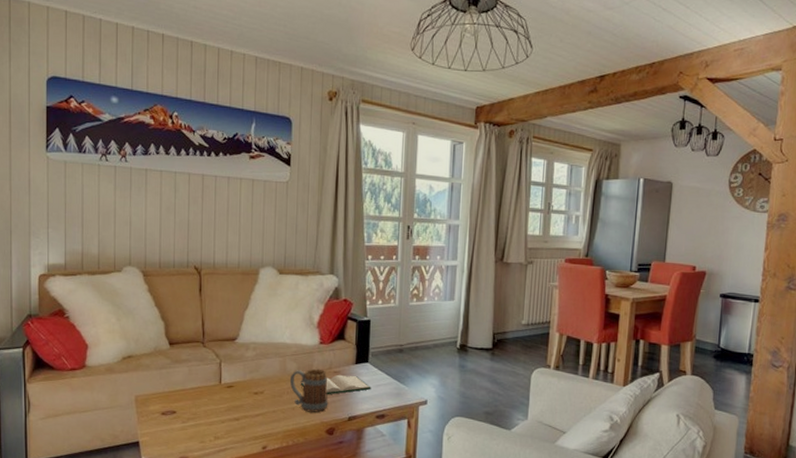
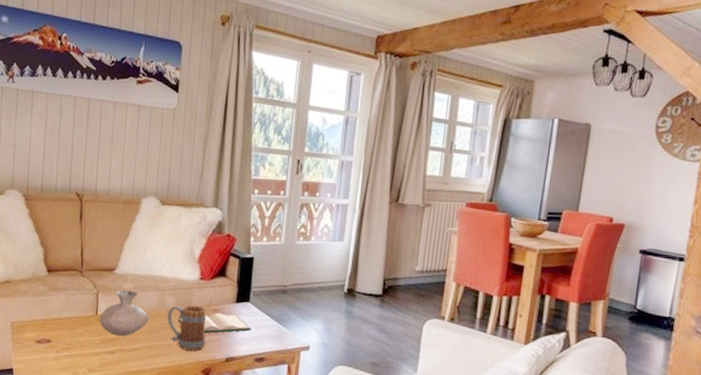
vase: none [222,358,273,403] -> present [98,289,150,337]

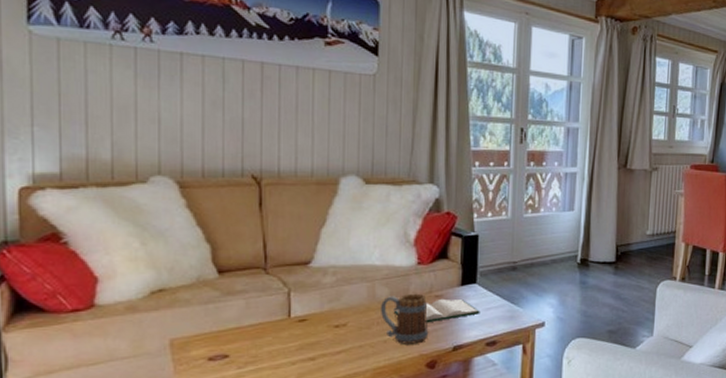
vase: present [98,289,150,337] -> none [292,285,359,339]

